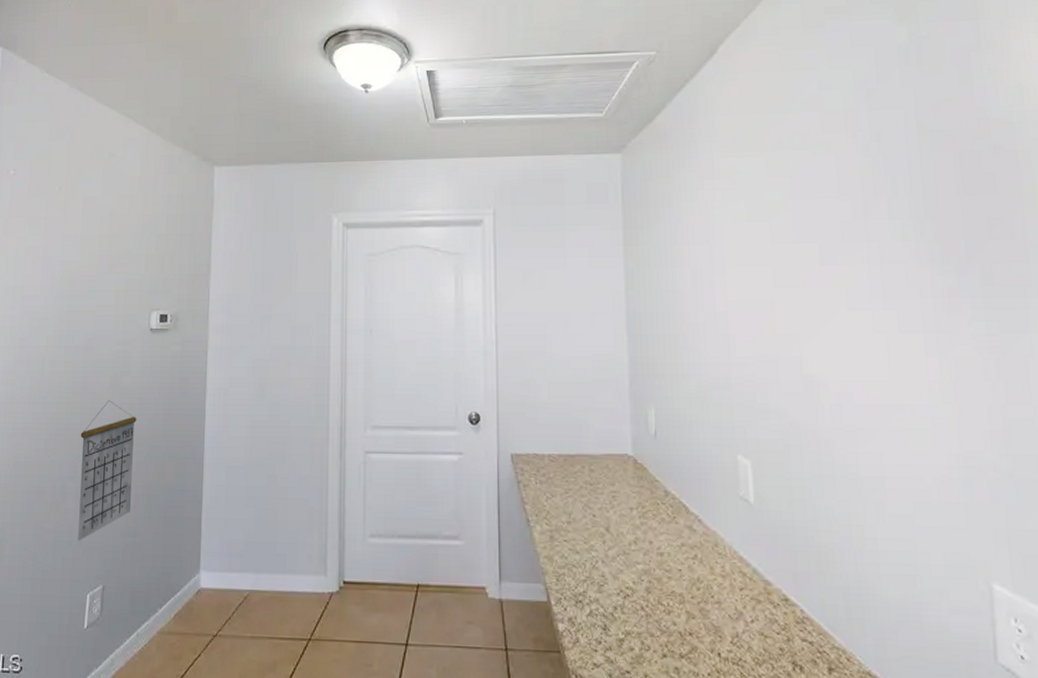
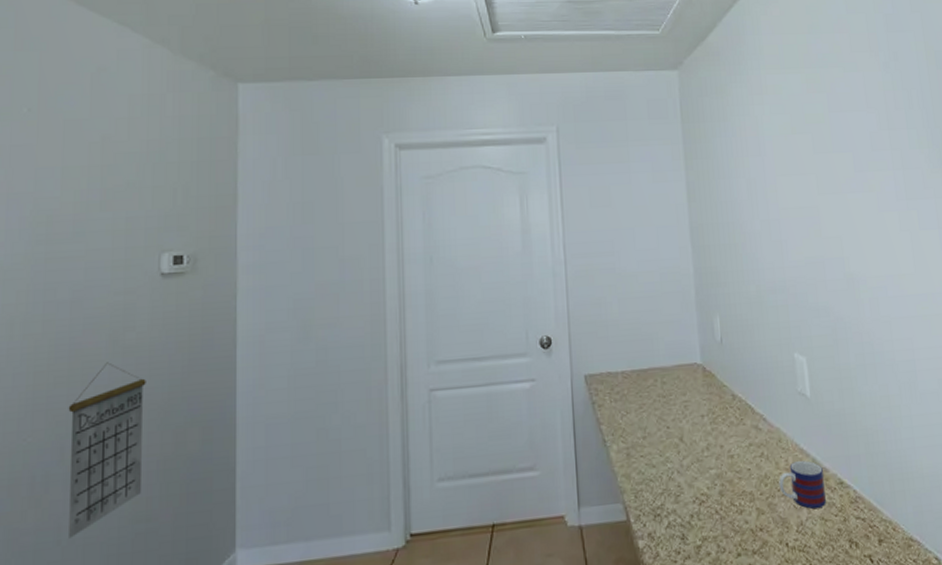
mug: none [713,570,767,622] -> present [778,460,826,509]

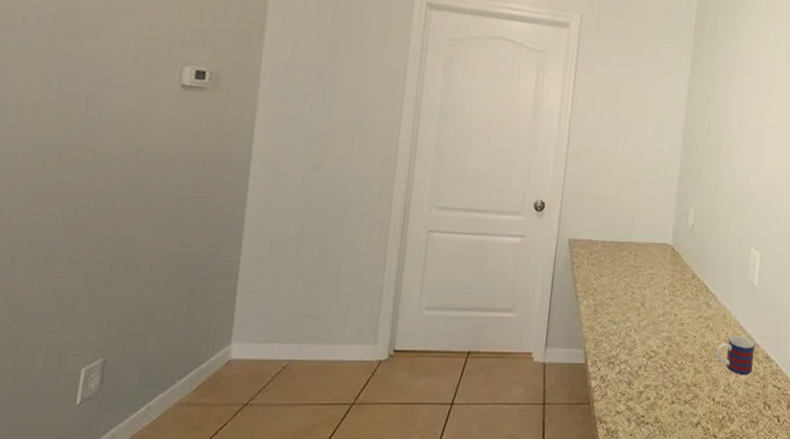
calendar: present [68,362,146,539] -> none [70,159,159,312]

